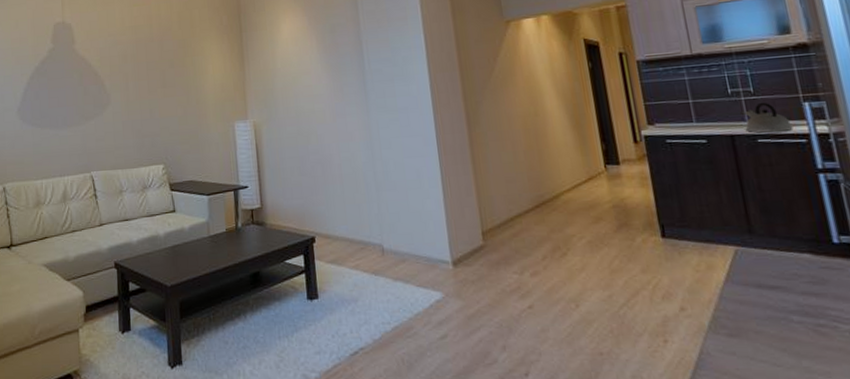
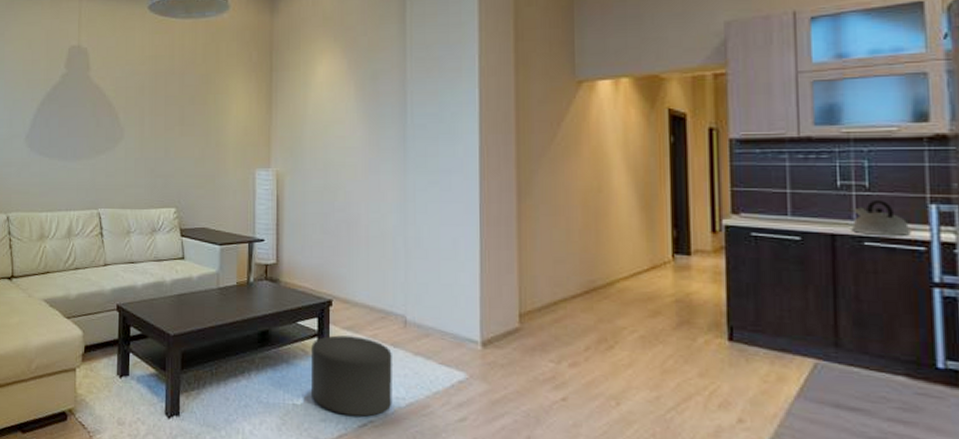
pouf: none [300,268,379,345] -> present [311,335,392,417]

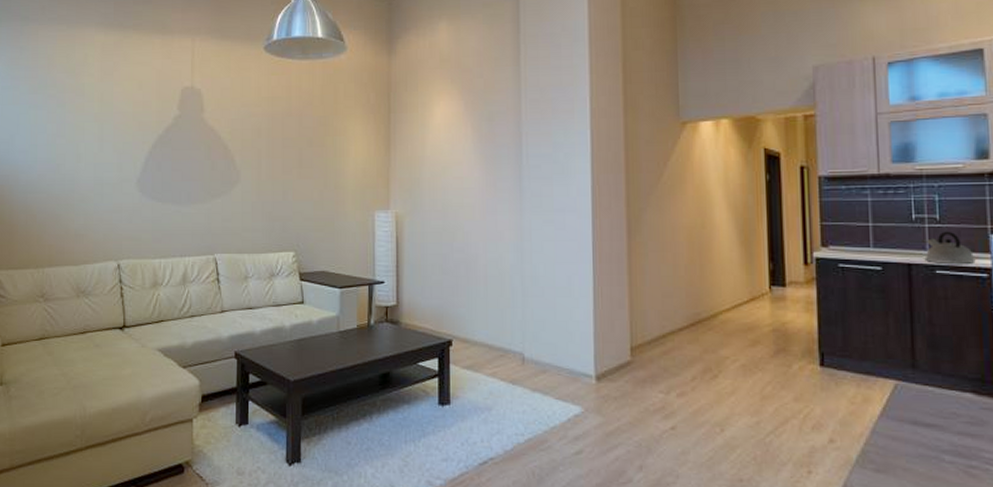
pouf: present [311,335,392,417] -> none [432,375,512,454]

